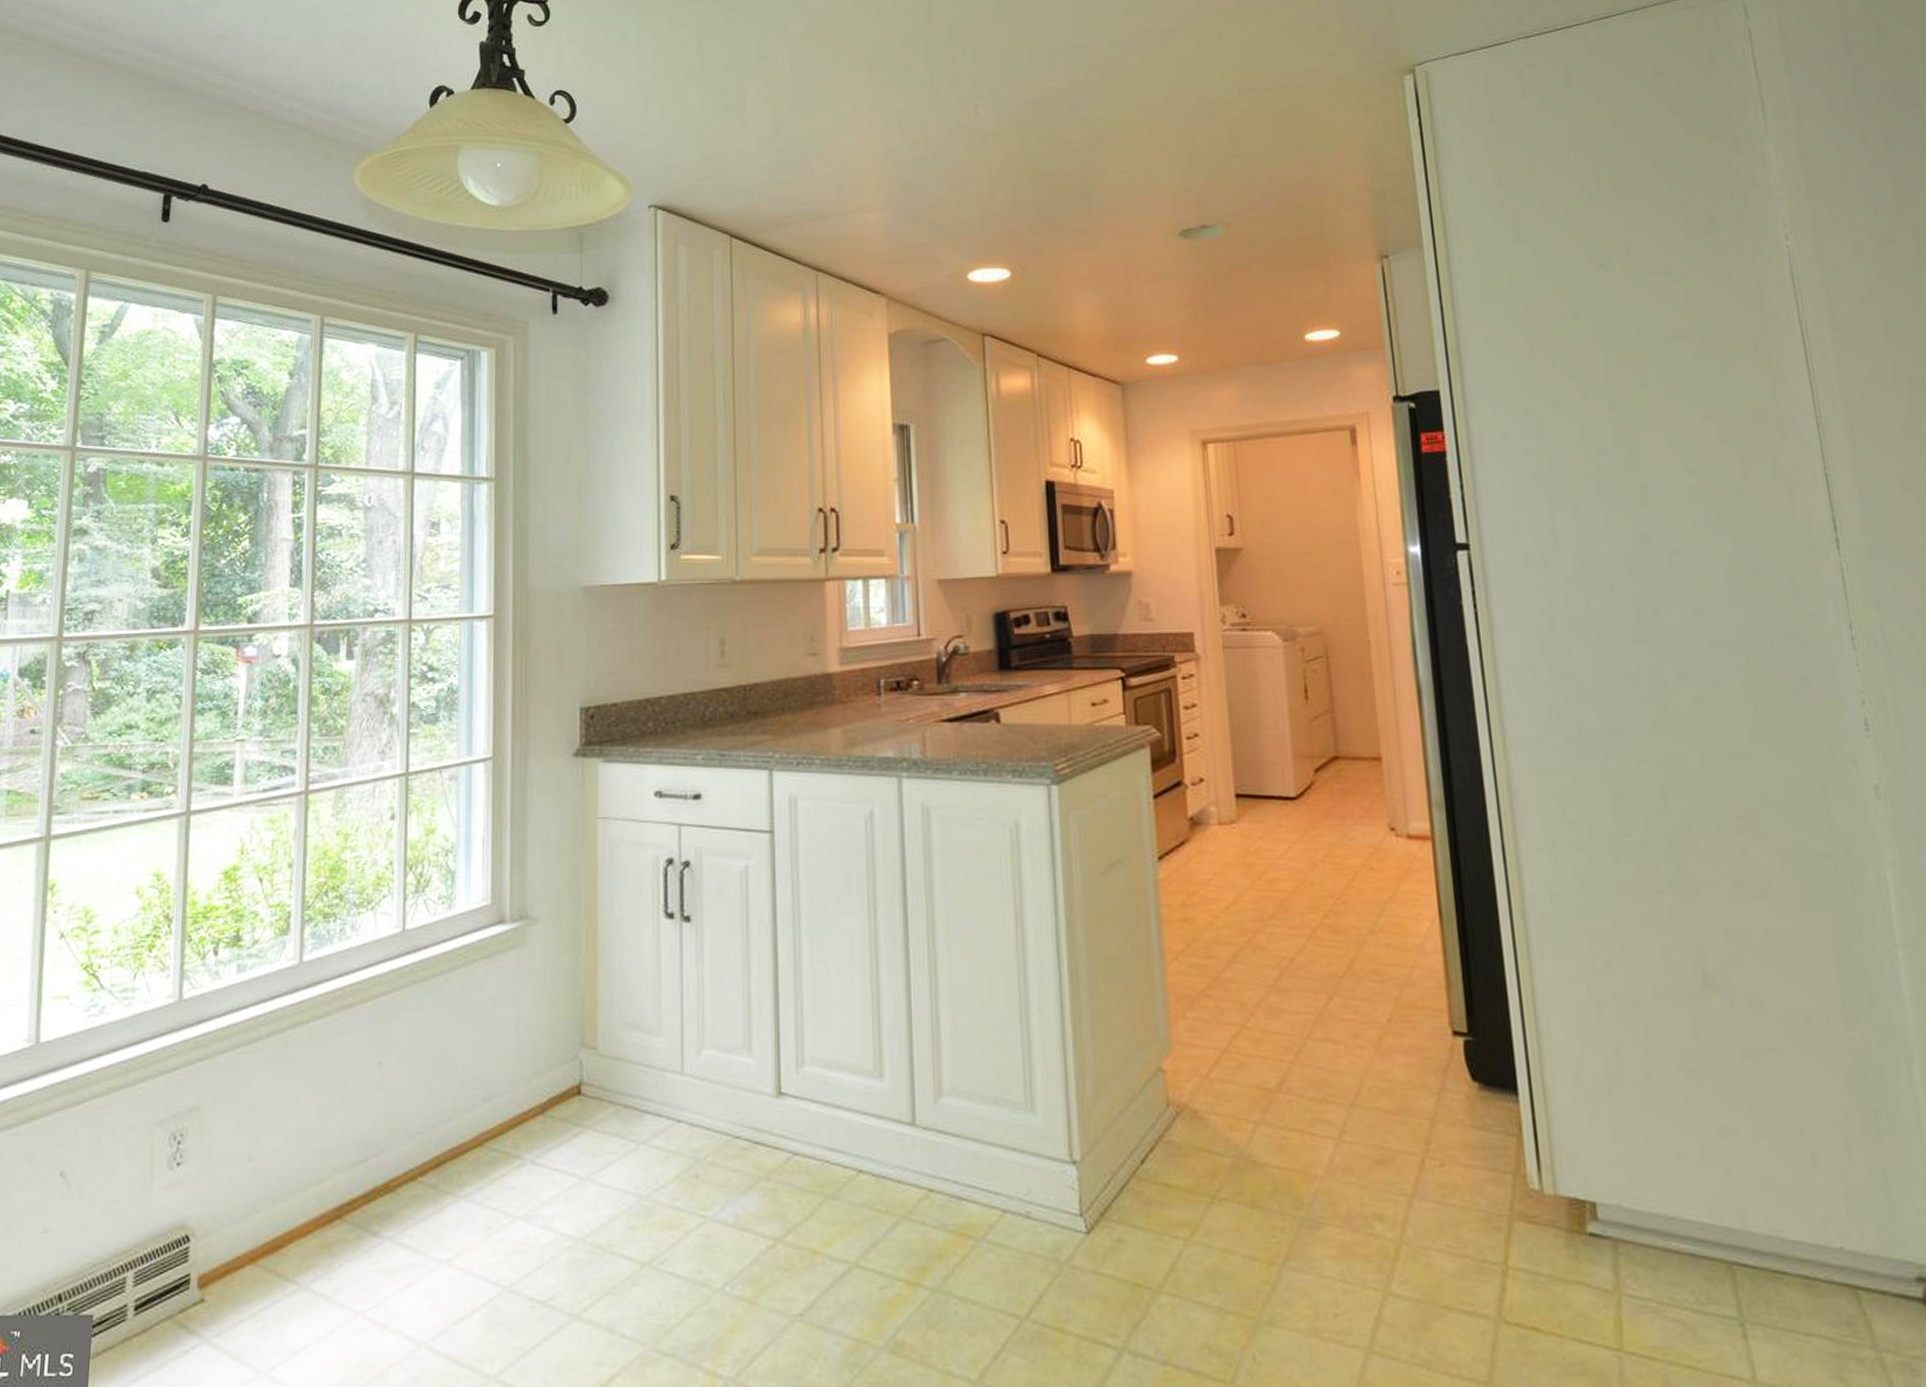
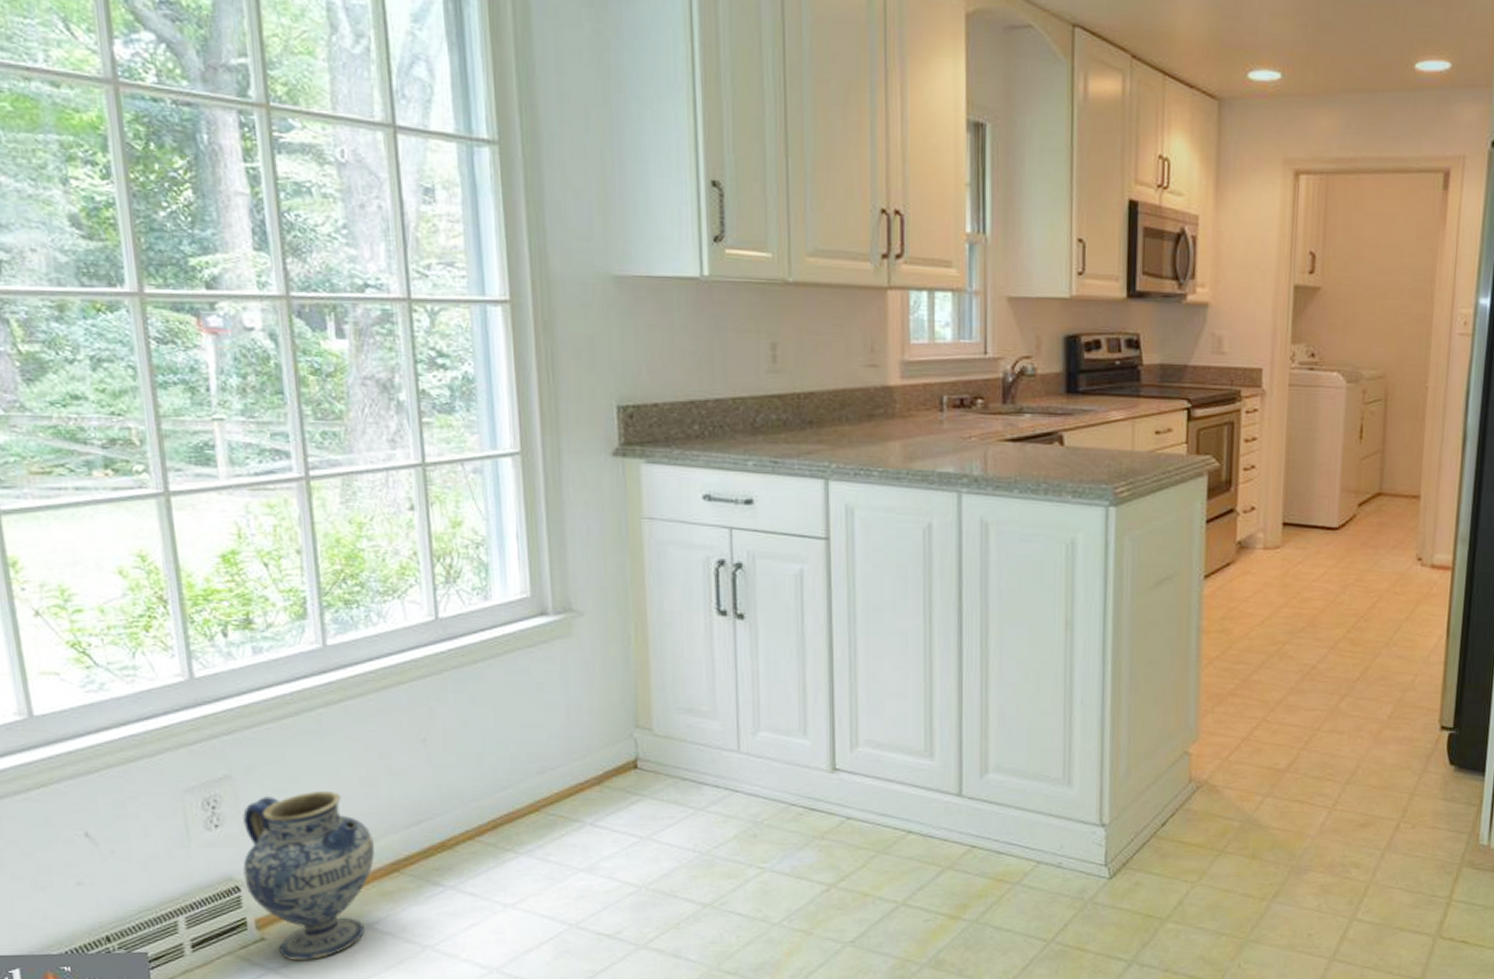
ceramic jug: none [195,1122,321,1329] -> present [243,790,375,961]

